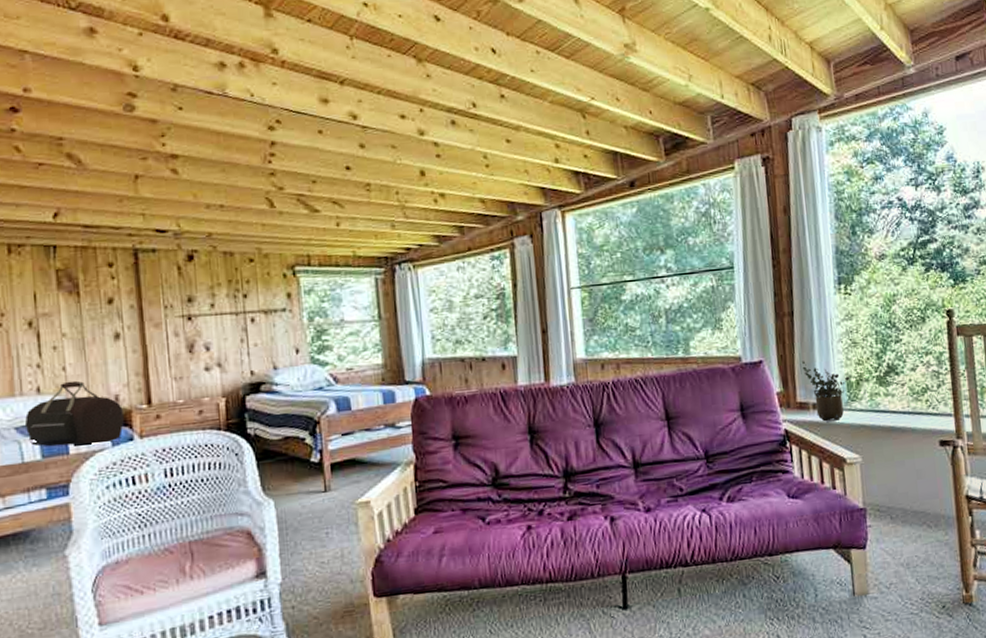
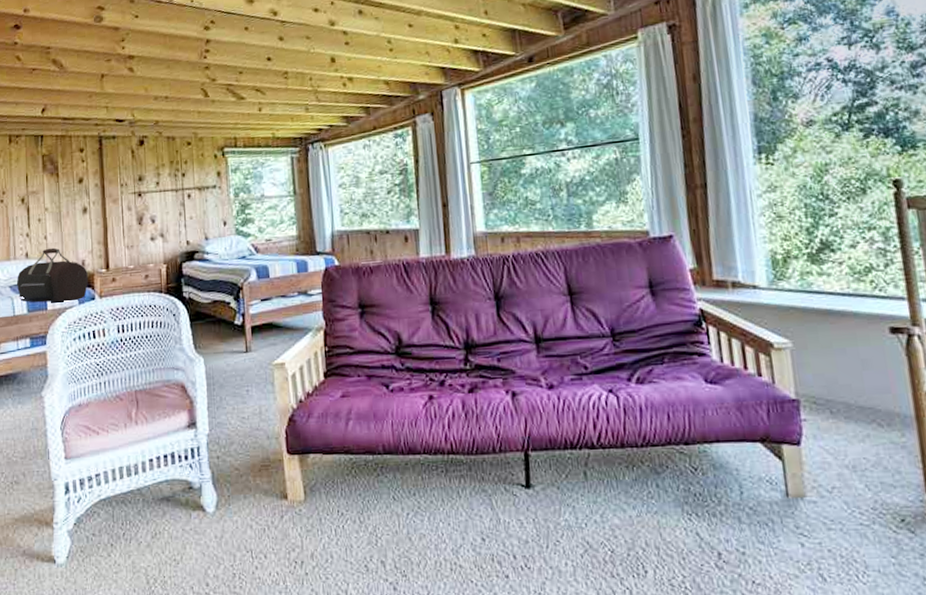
potted plant: present [802,361,850,422] -> none [718,236,776,302]

